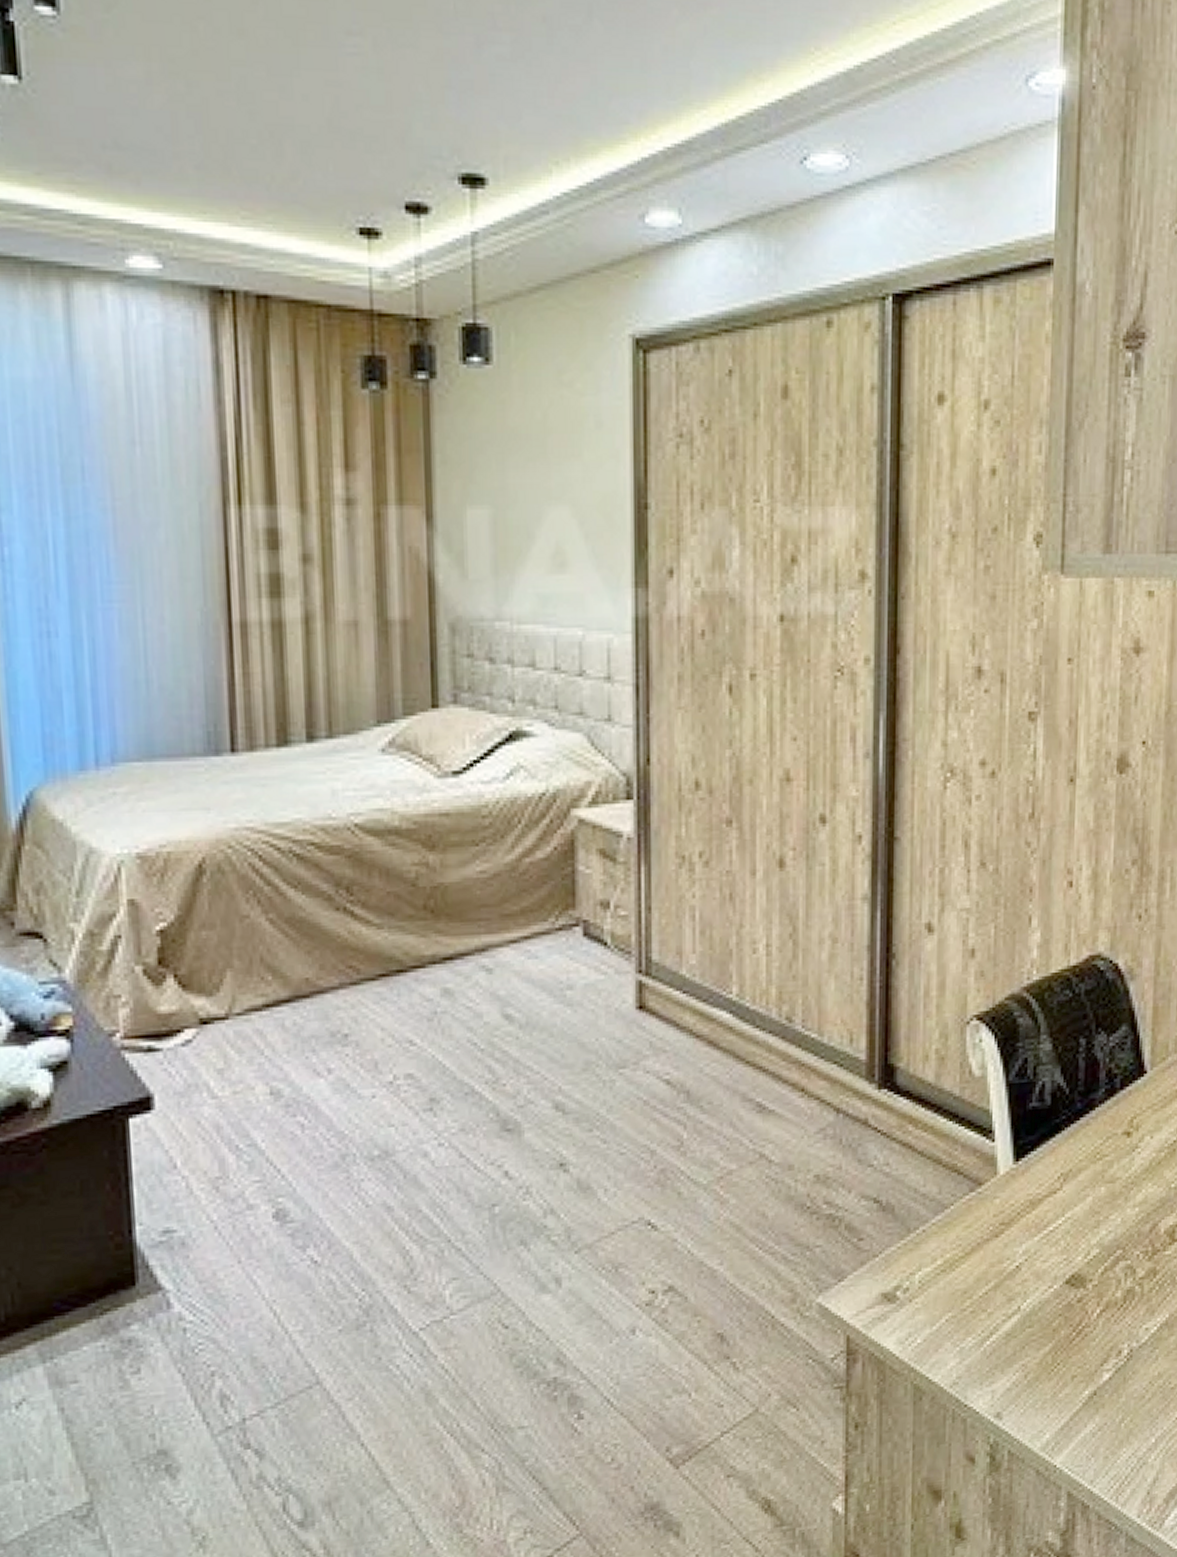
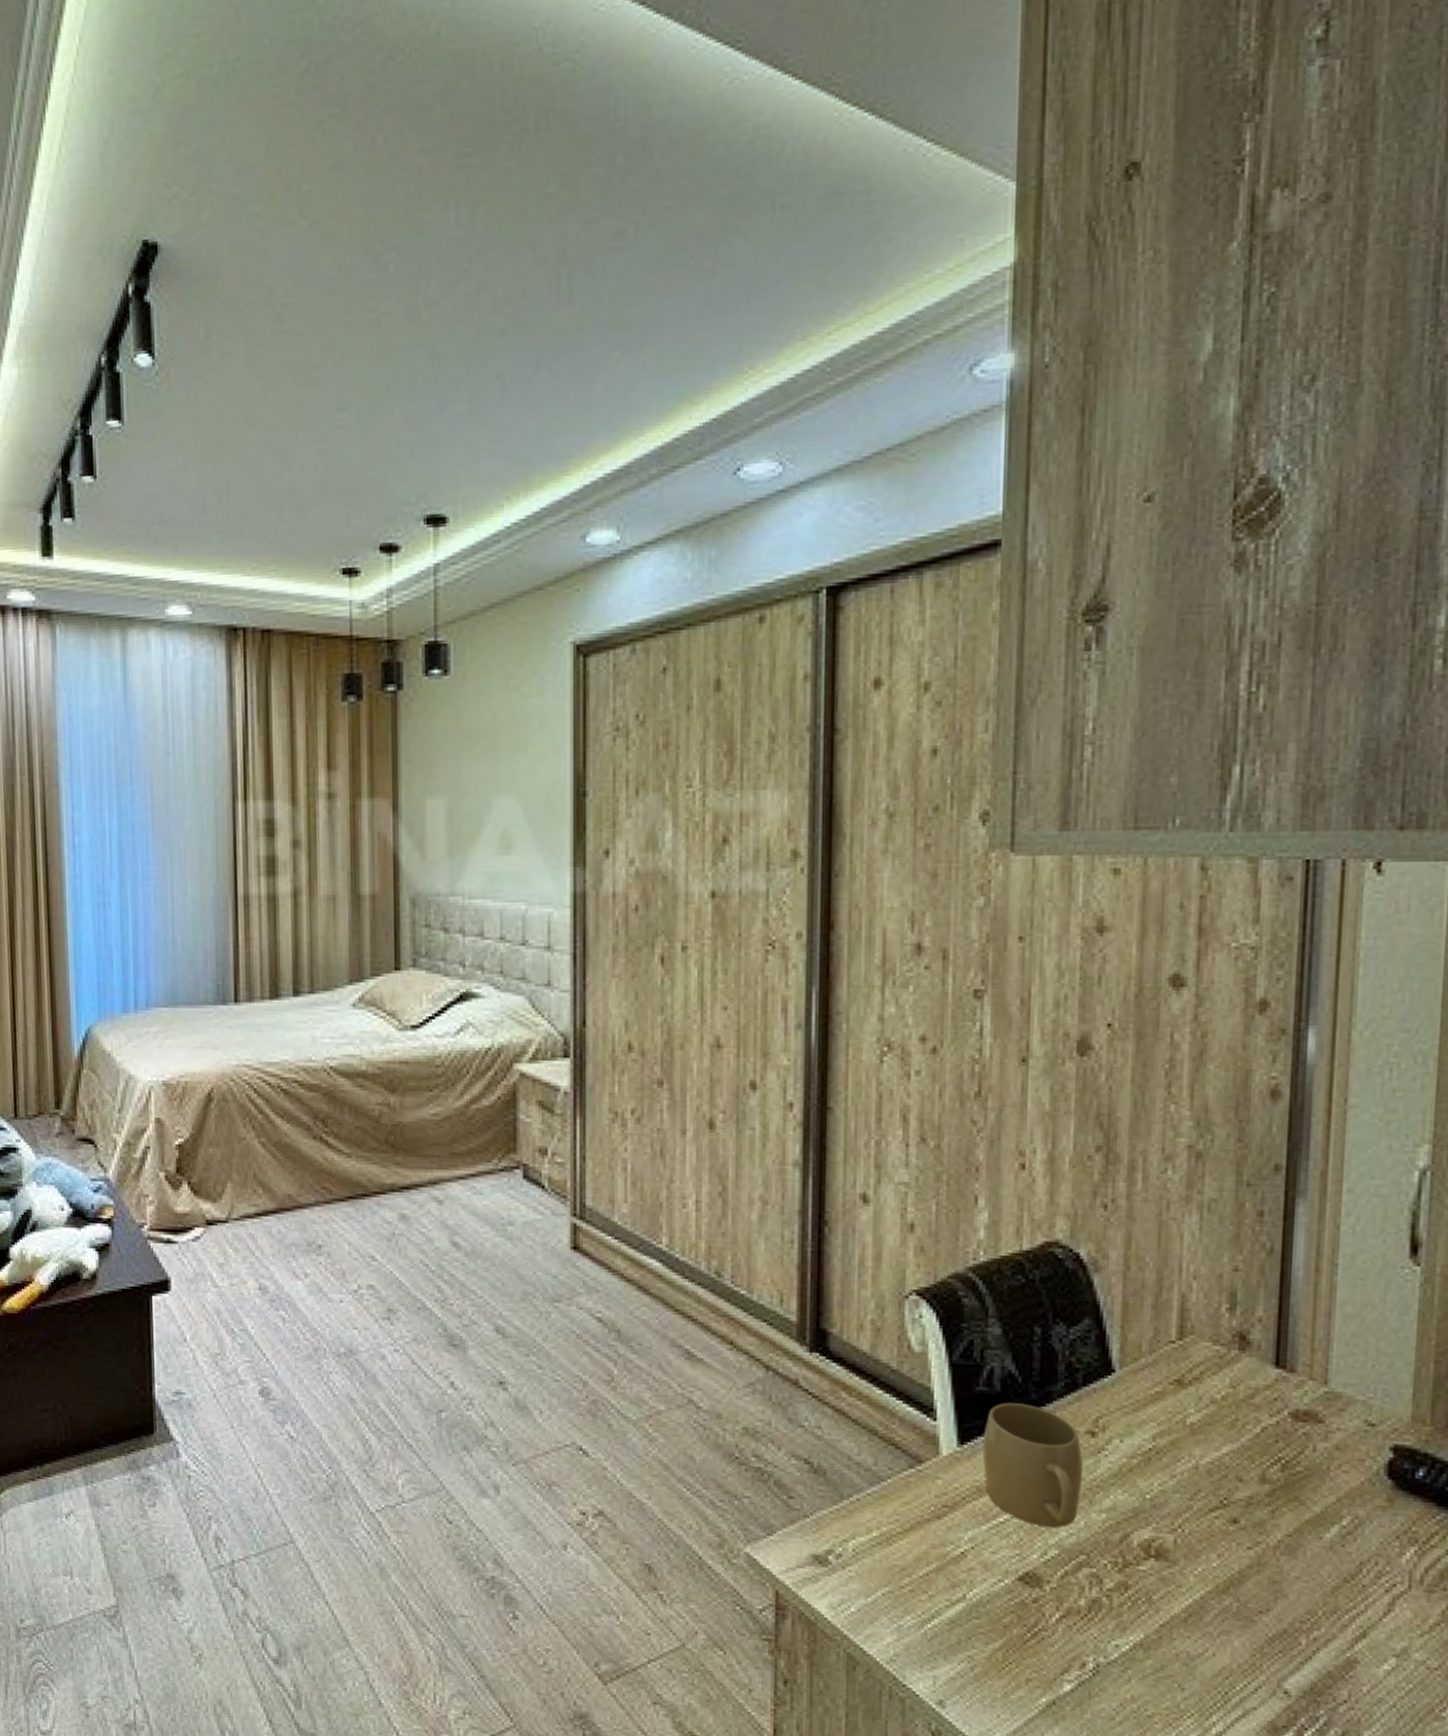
mug: none [1035,1114,1121,1229] -> present [982,1403,1084,1528]

